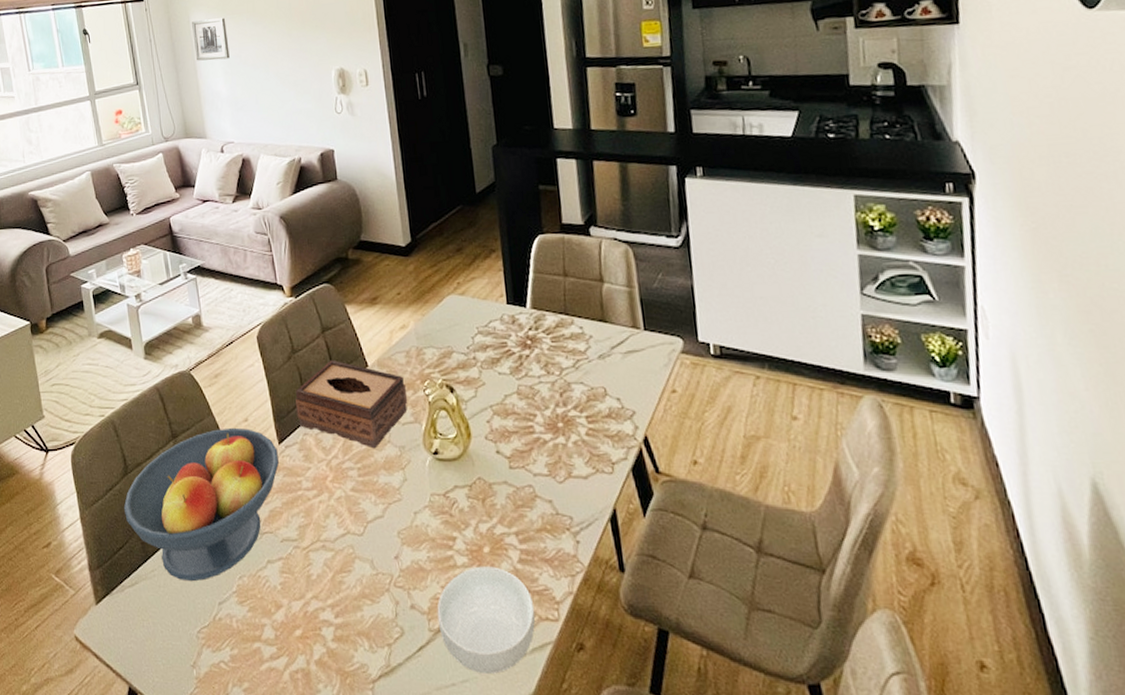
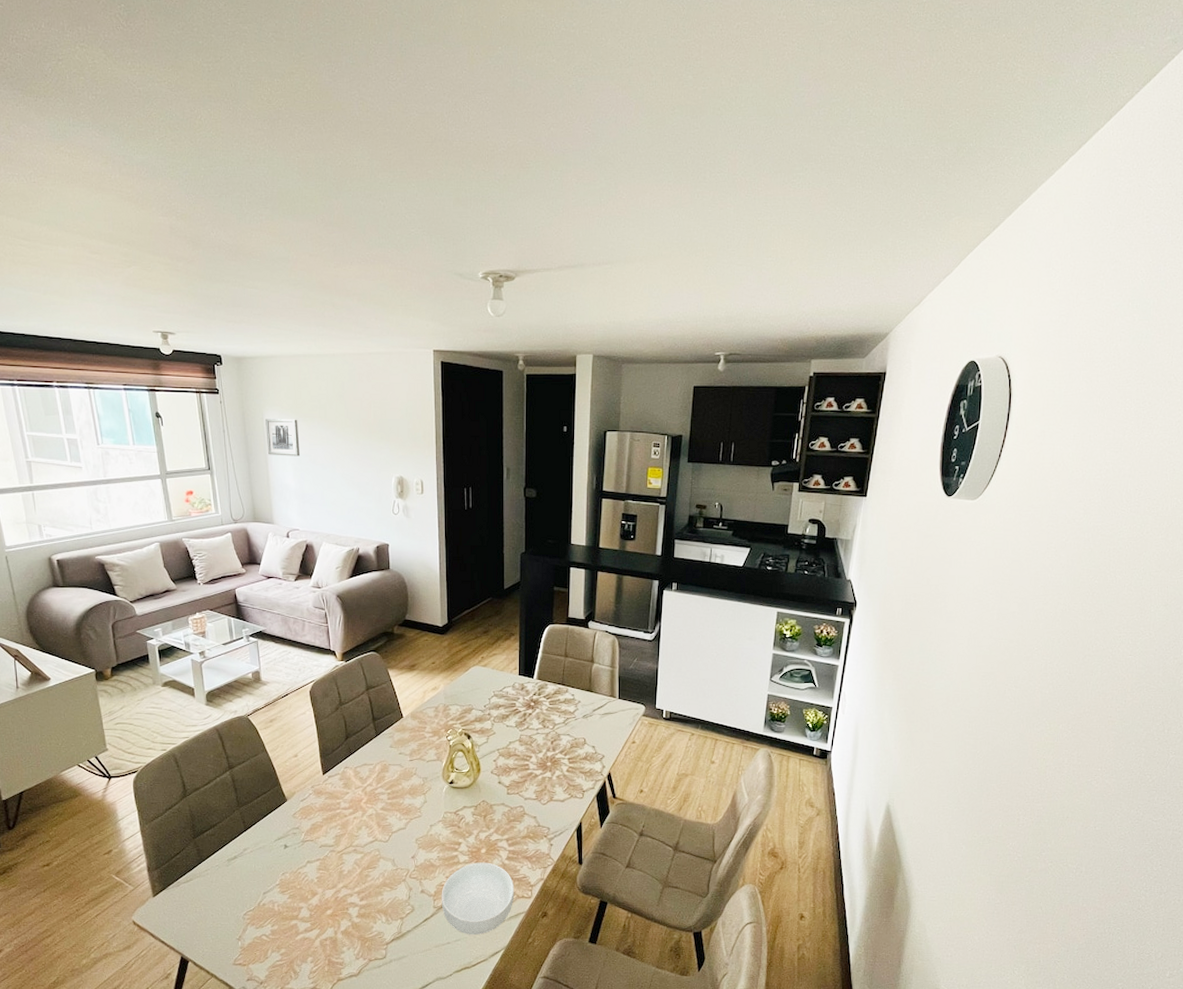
fruit bowl: present [123,427,279,582] -> none [181,761,322,878]
tissue box: present [295,359,408,449] -> none [340,711,433,779]

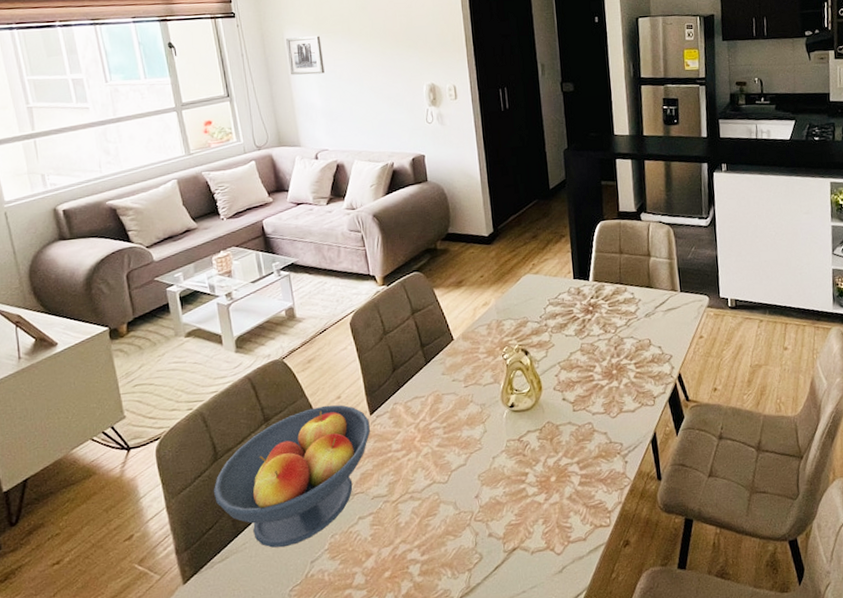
fruit bowl: none [181,761,322,878] -> present [213,405,370,548]
cereal bowl: present [441,862,515,934] -> none [511,491,592,579]

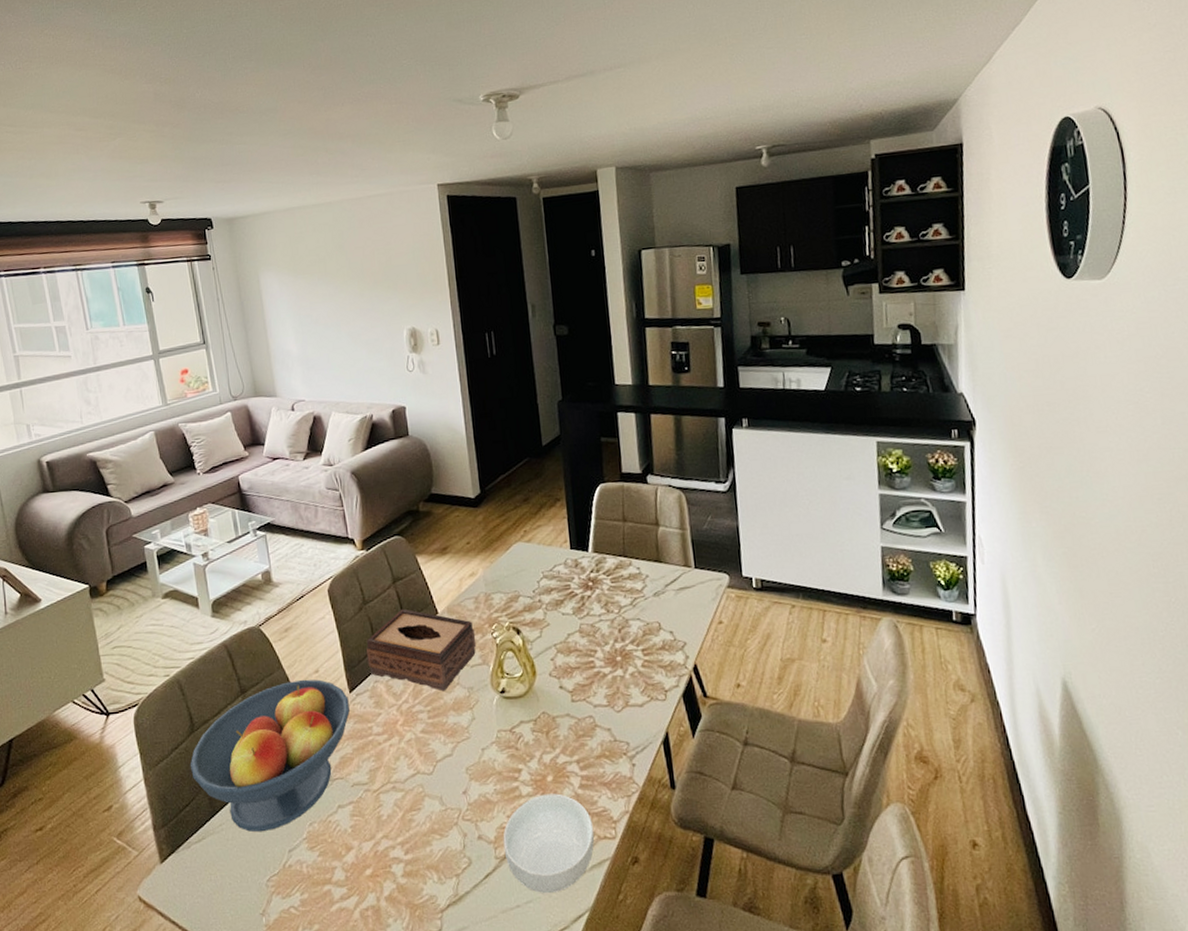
wall art: present [286,36,325,75] -> none [262,277,301,320]
tissue box: none [386,337,489,409] -> present [366,608,477,692]
cereal bowl: none [511,491,592,579] -> present [503,793,595,893]

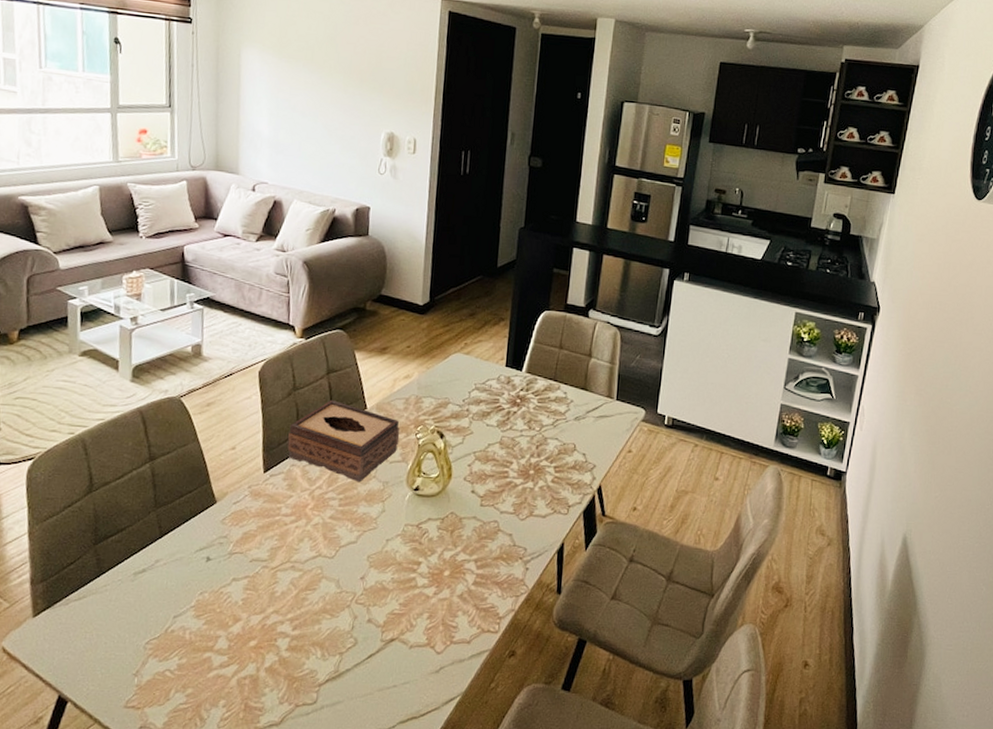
fruit bowl: present [190,679,350,833] -> none [81,454,262,597]
cereal bowl: present [503,793,595,893] -> none [390,587,480,676]

